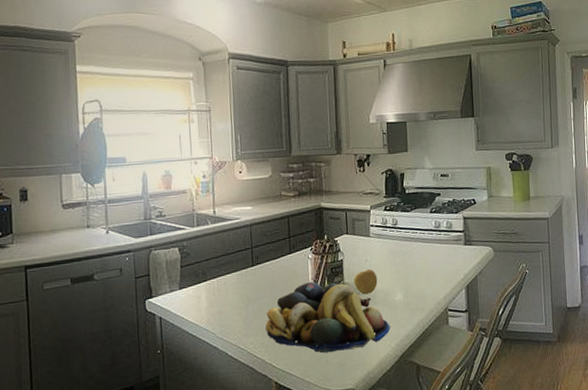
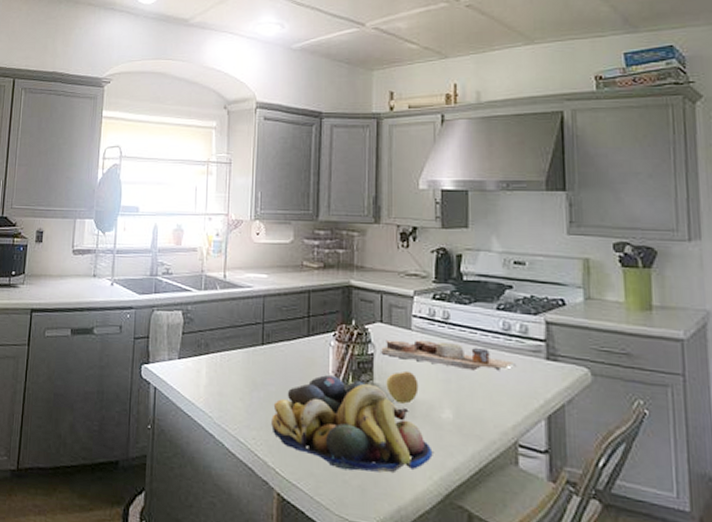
cutting board: none [348,243,445,262] -> present [381,339,516,371]

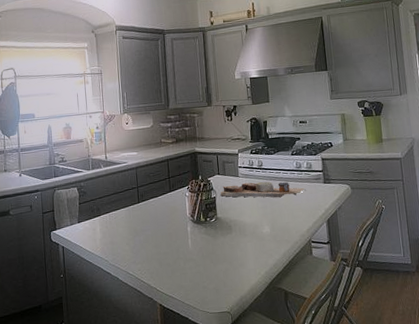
fruit bowl: present [271,375,433,474] -> none [150,216,260,280]
apple: present [386,370,419,404] -> none [225,205,247,228]

